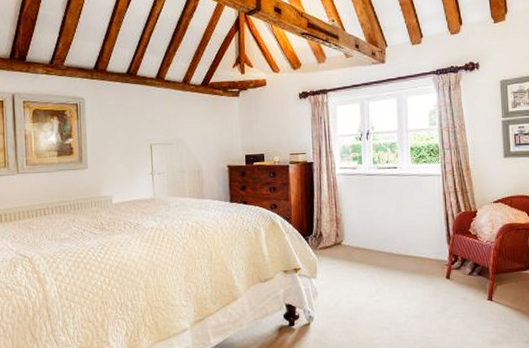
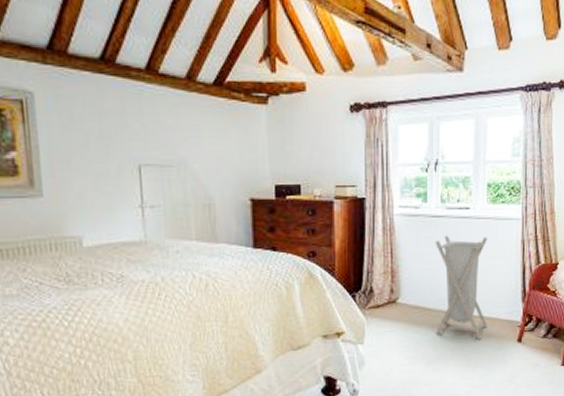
laundry hamper: none [371,189,419,276] -> present [436,235,488,340]

